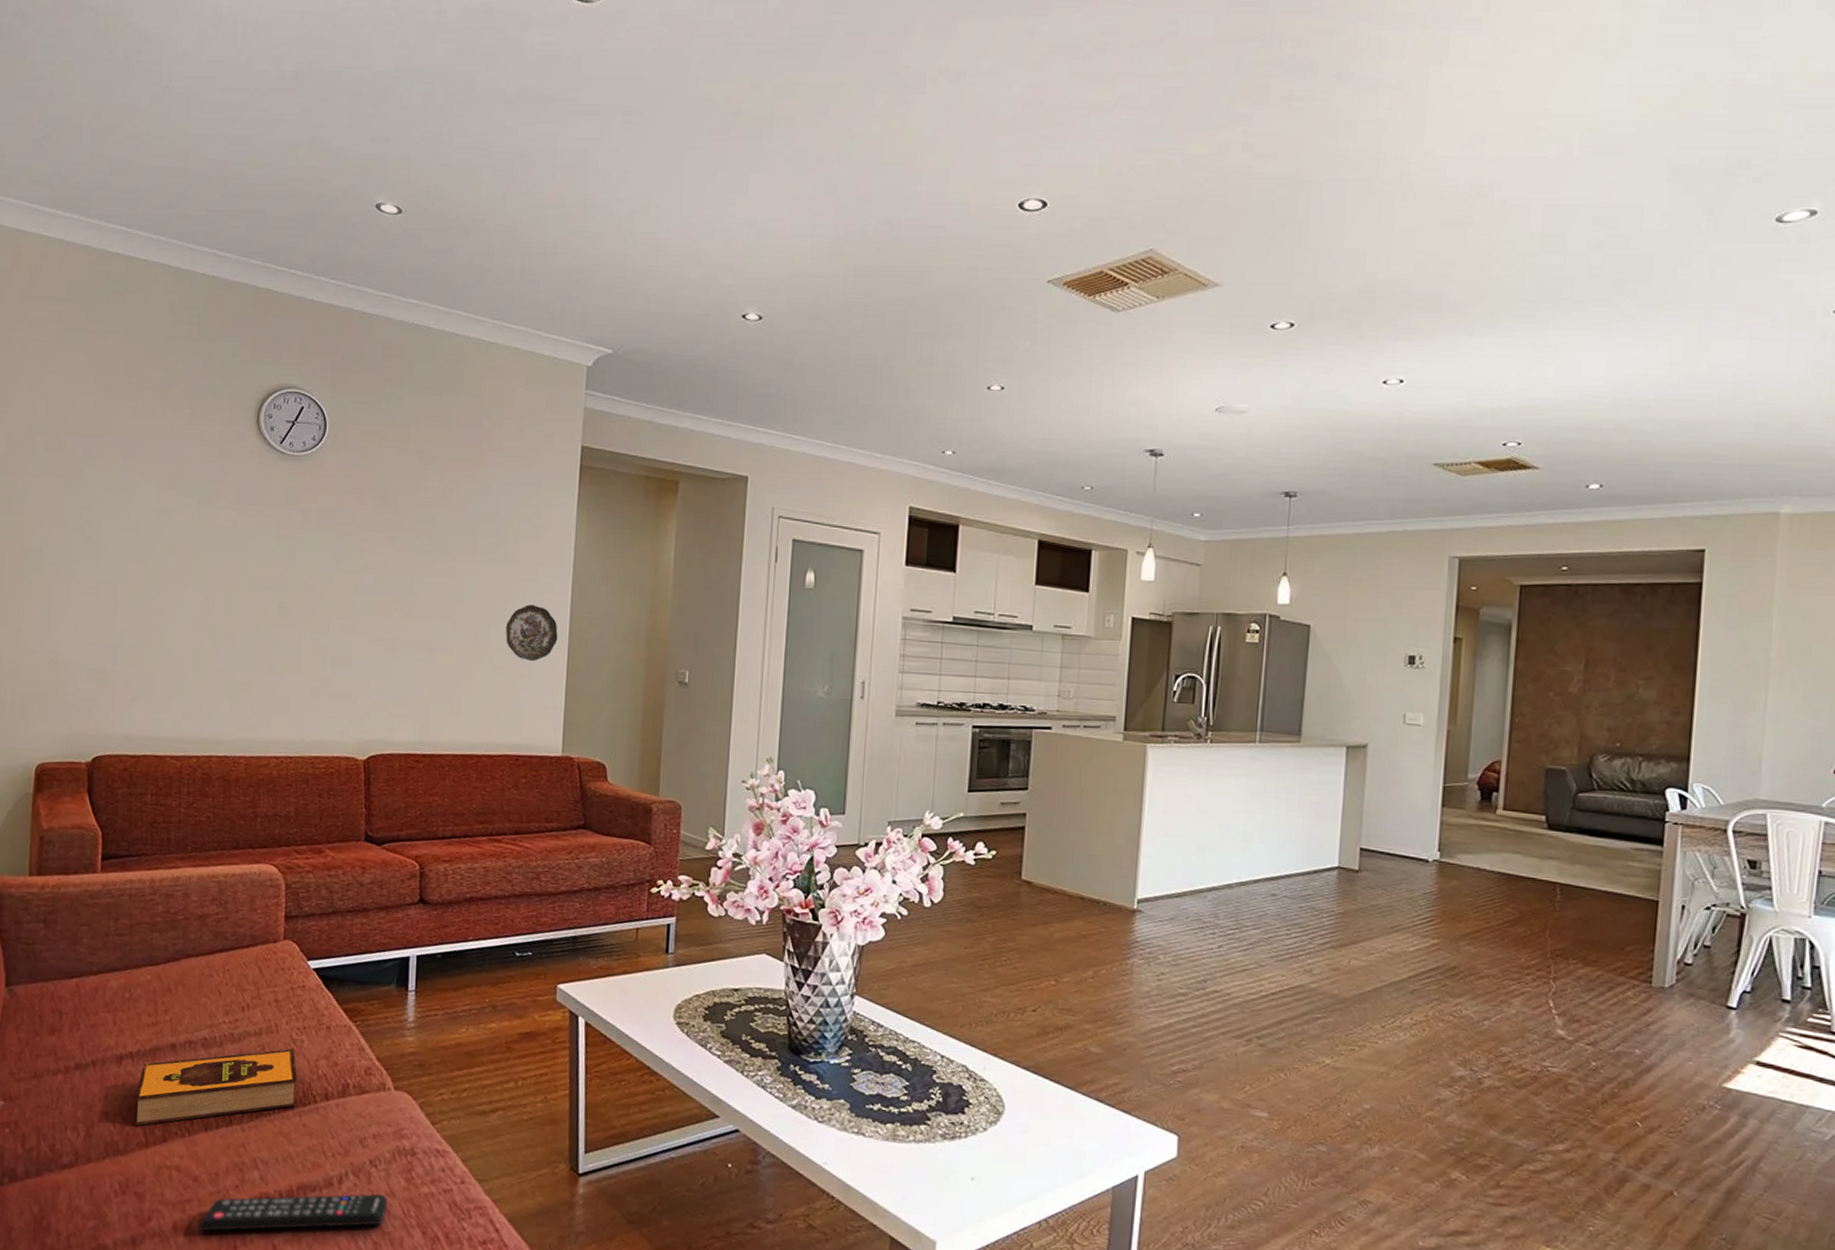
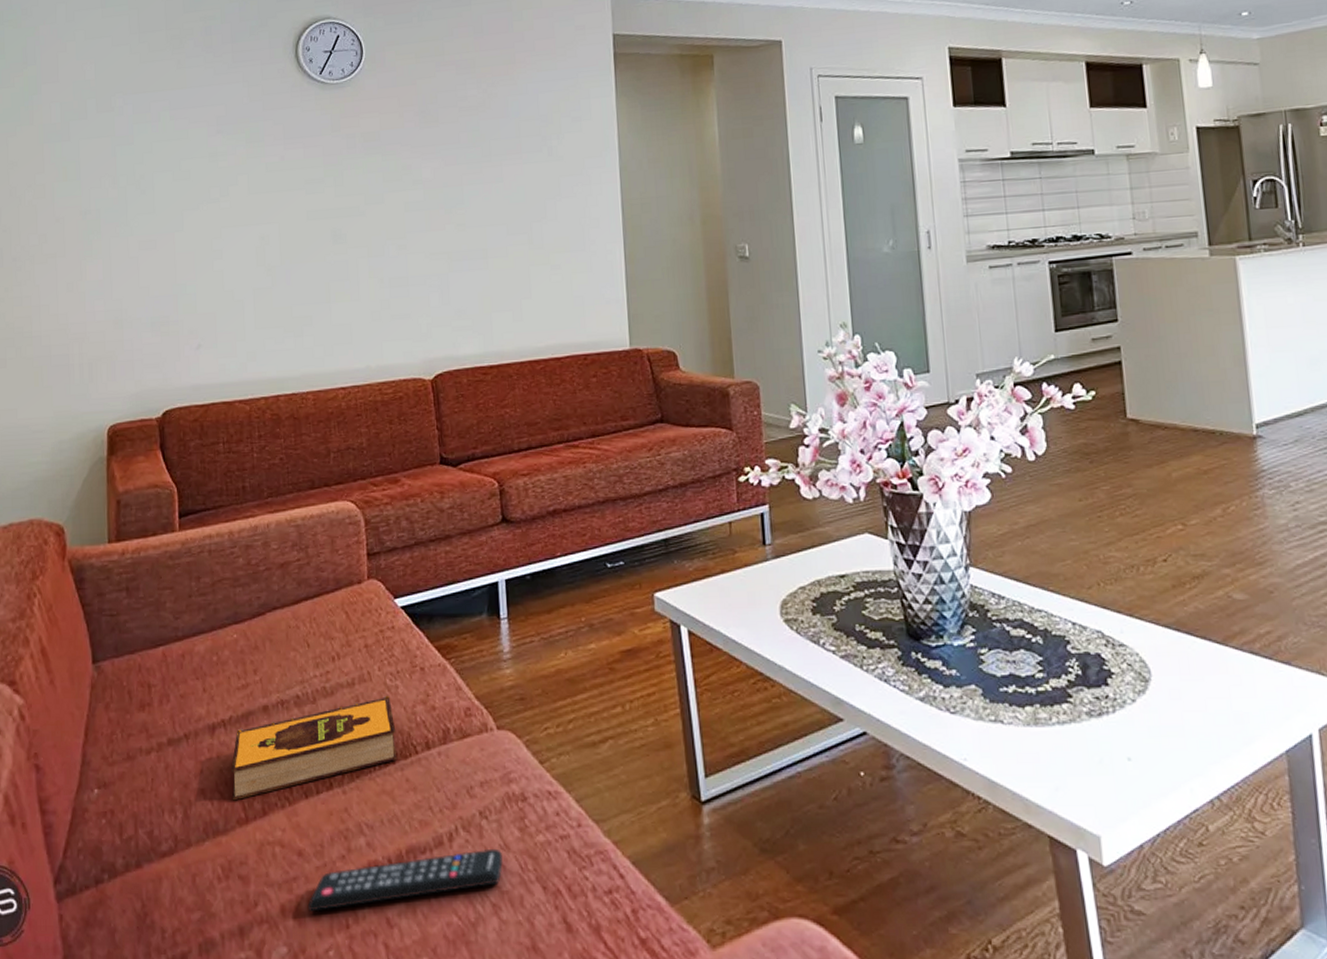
decorative plate: present [506,604,558,661] -> none [559,198,612,256]

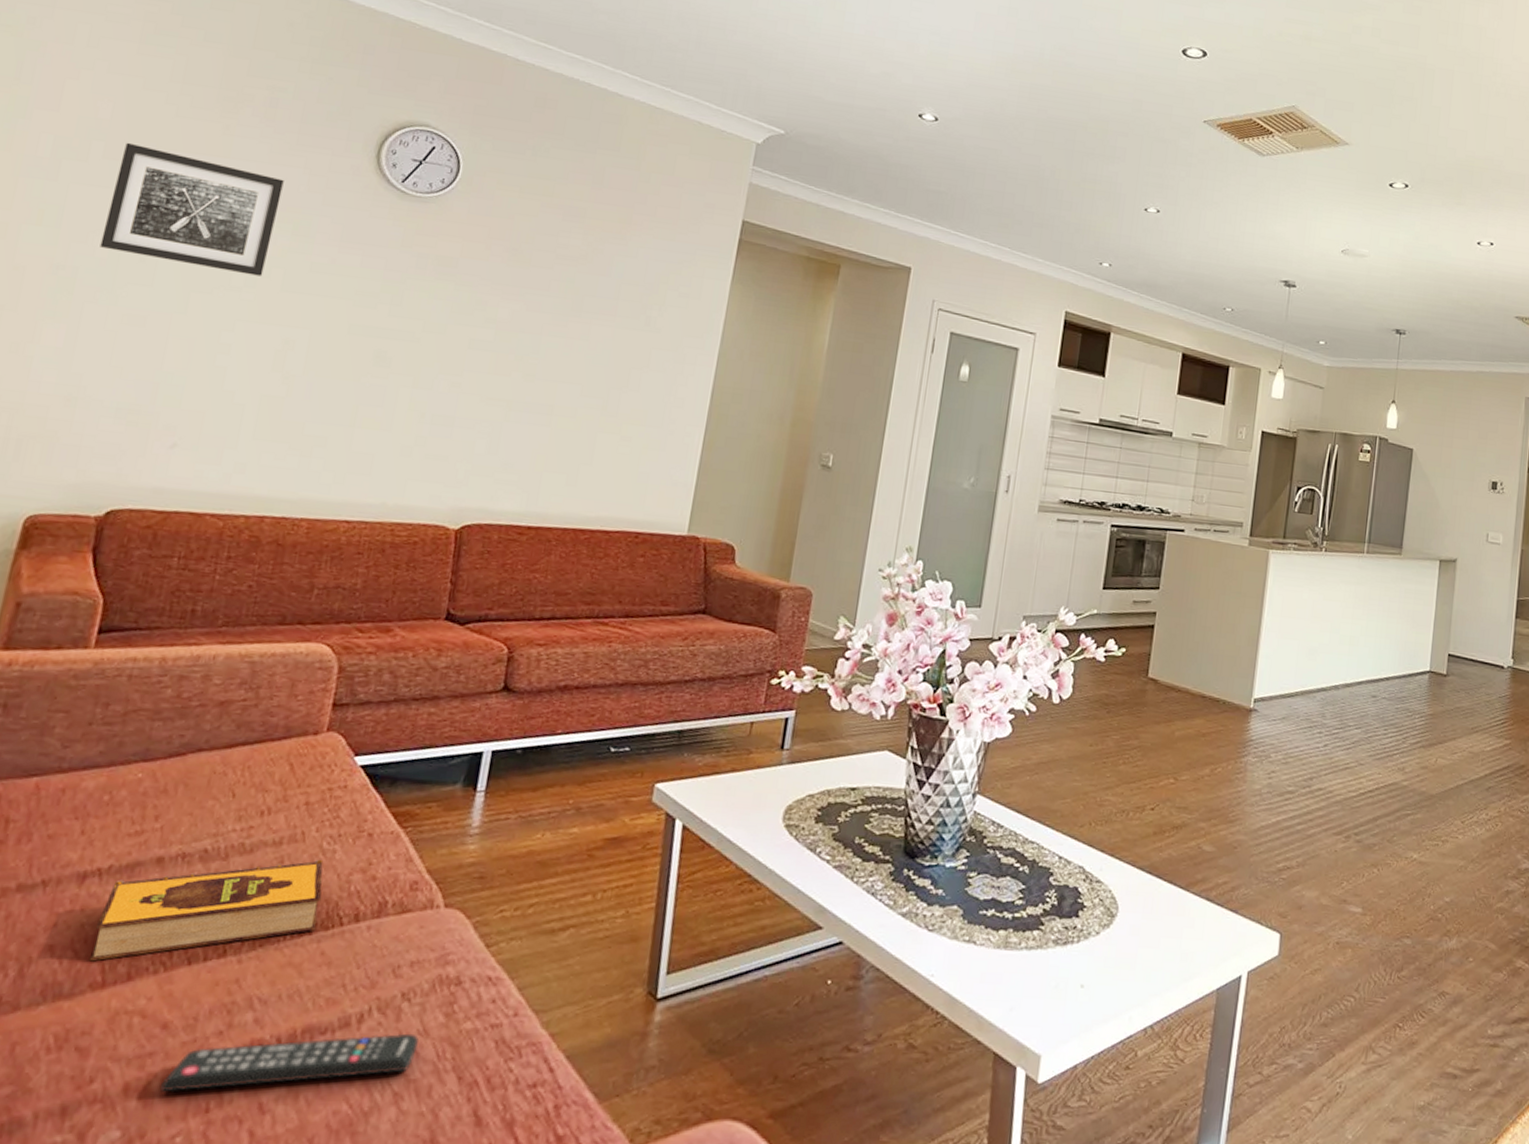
wall art: none [110,94,232,189] -> present [100,142,284,277]

